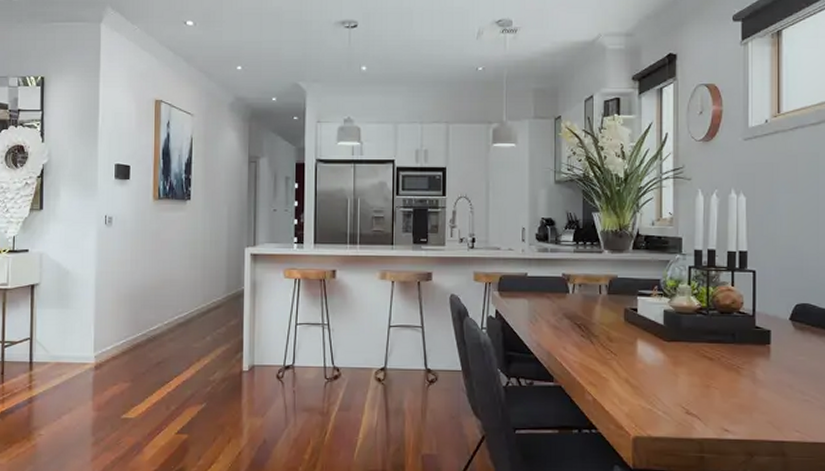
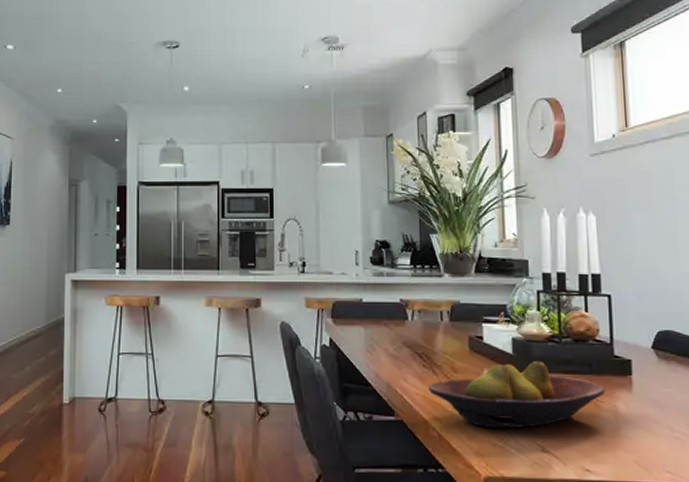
fruit bowl: none [585,331,746,393] -> present [428,361,606,429]

